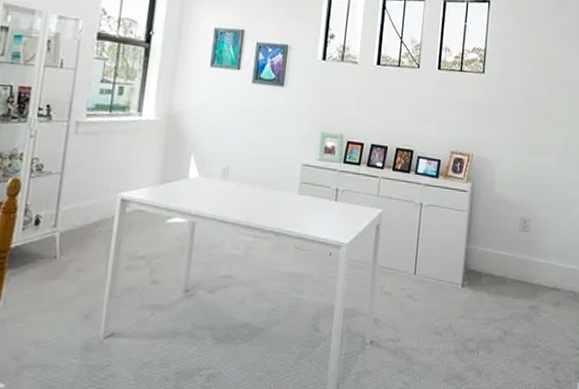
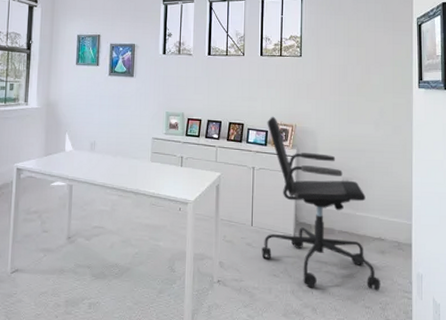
office chair: none [423,142,553,349] -> present [261,116,381,291]

